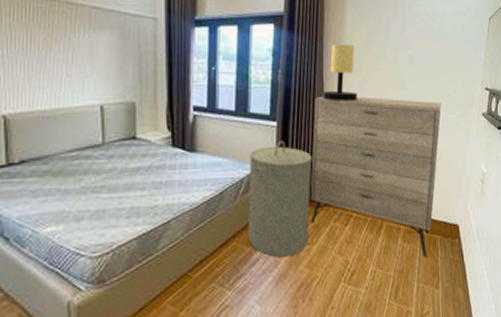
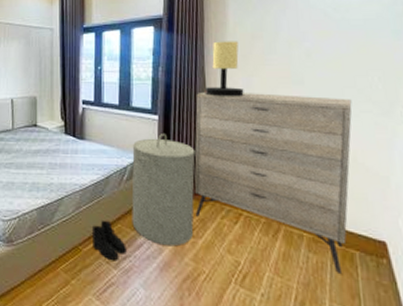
boots: none [203,239,242,282] -> present [91,220,126,260]

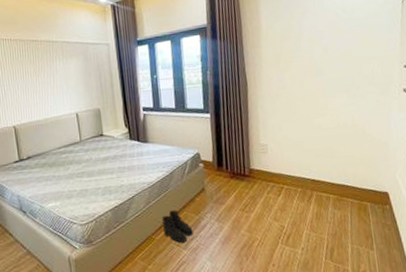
laundry hamper: present [131,132,195,247] -> none [190,128,246,223]
dresser: present [194,91,352,273] -> none [240,83,361,222]
table lamp: present [204,41,244,97] -> none [246,43,279,93]

